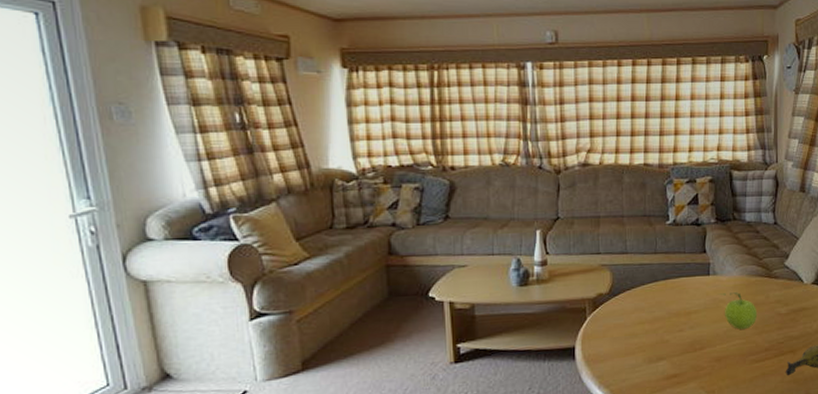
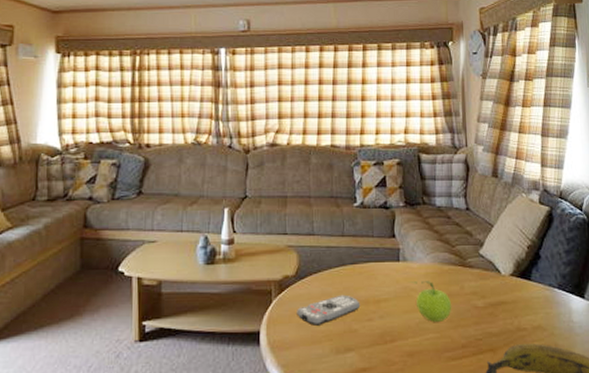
remote control: none [611,308,672,339] -> present [297,294,361,326]

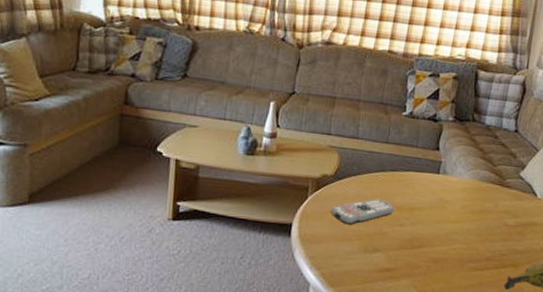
fruit: present [409,281,452,322] -> none [446,194,484,235]

